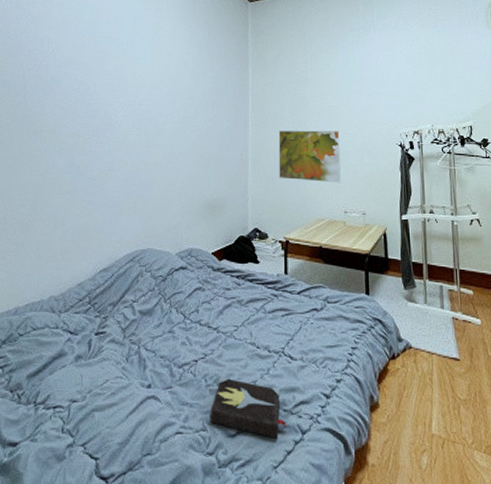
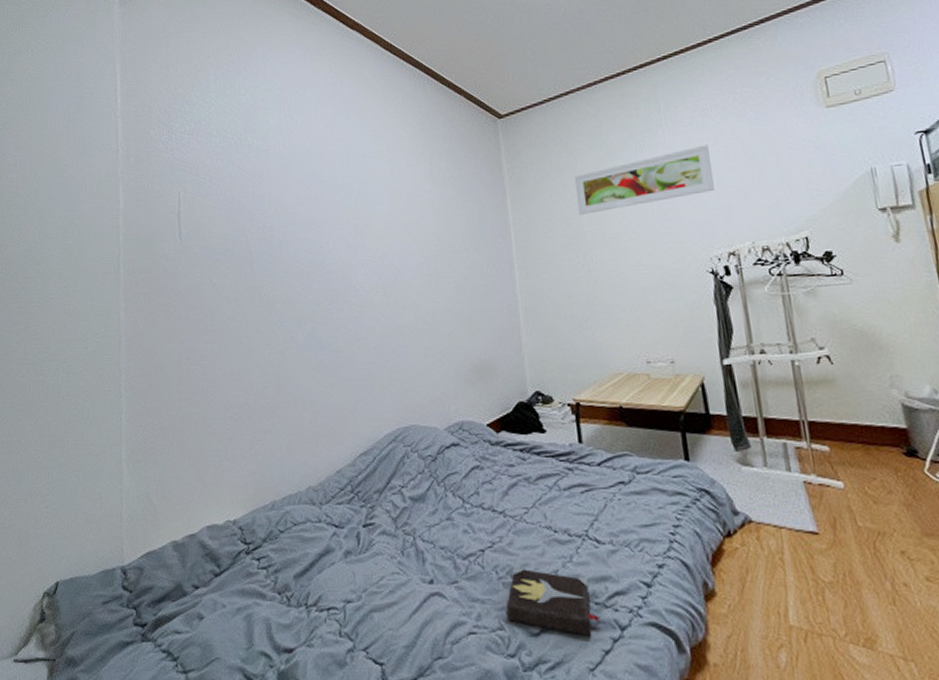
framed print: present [279,130,341,183] -> none [552,263,638,330]
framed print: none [303,45,408,88] -> present [574,145,715,215]

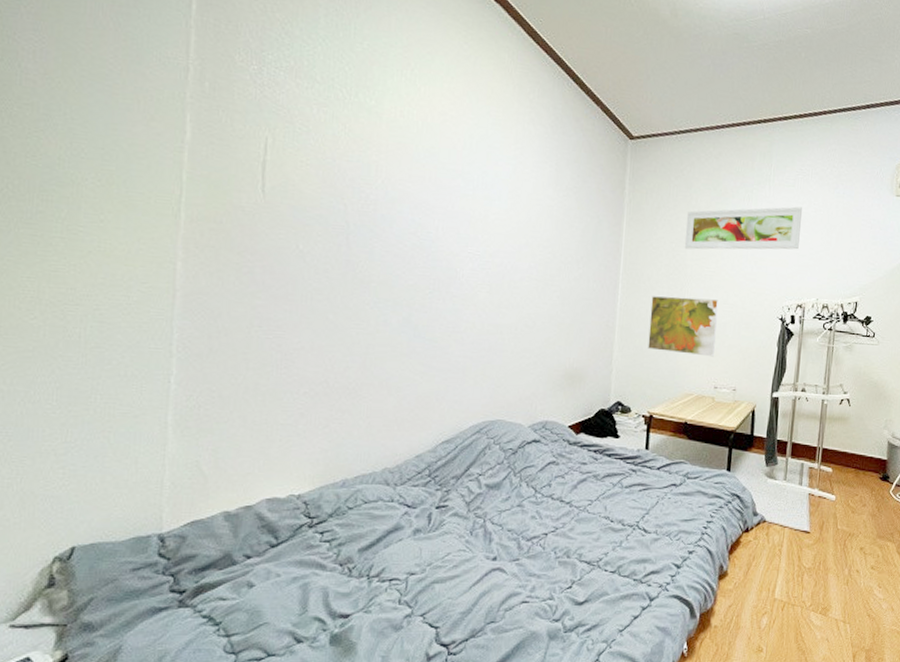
hardback book: present [506,567,602,636] -> none [558,549,637,605]
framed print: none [552,263,638,330] -> present [648,296,719,357]

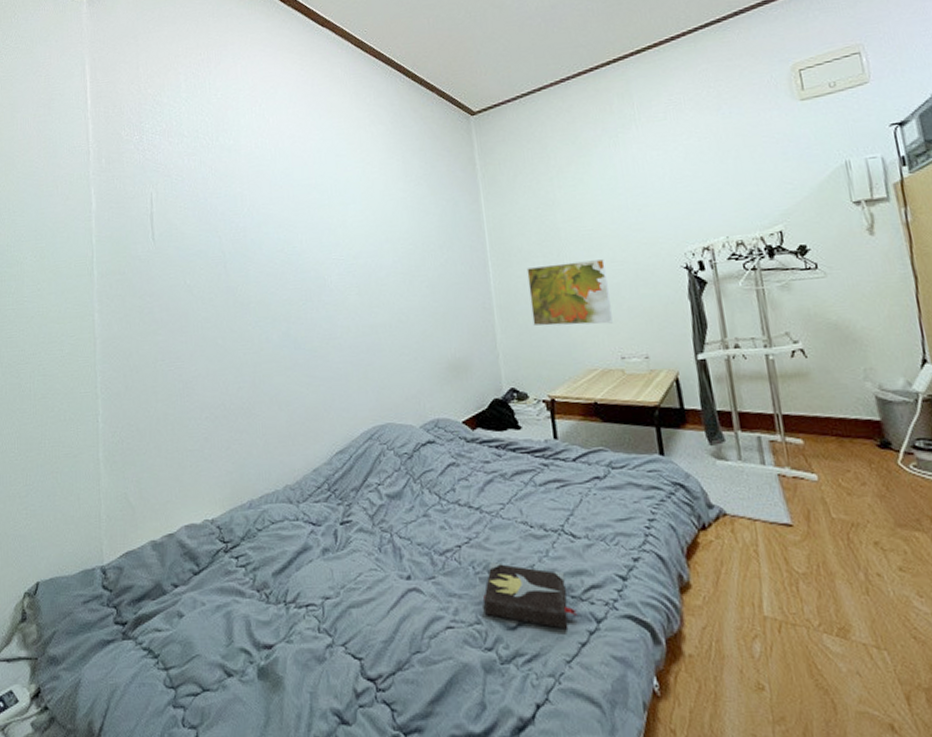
hardback book: none [558,549,637,605] -> present [483,562,578,629]
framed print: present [684,206,802,250] -> none [547,139,689,212]

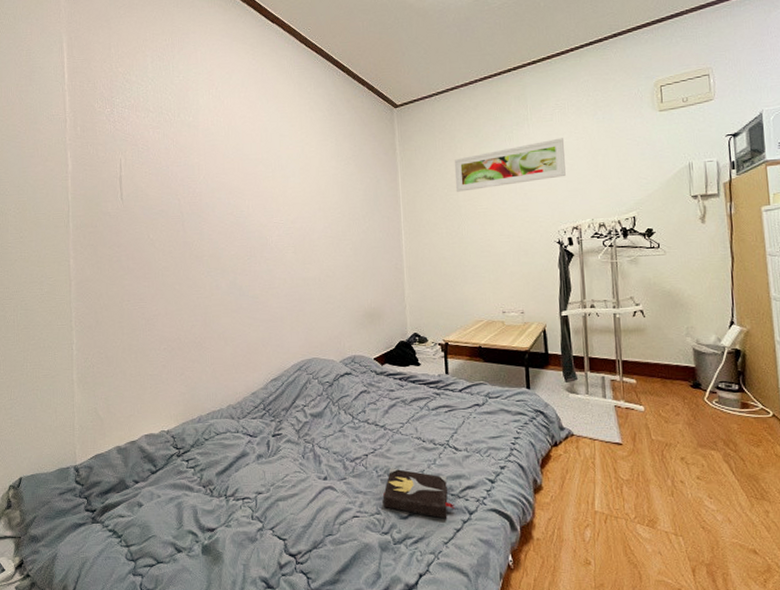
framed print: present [526,259,613,327] -> none [432,233,498,285]
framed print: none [547,139,689,212] -> present [454,138,566,192]

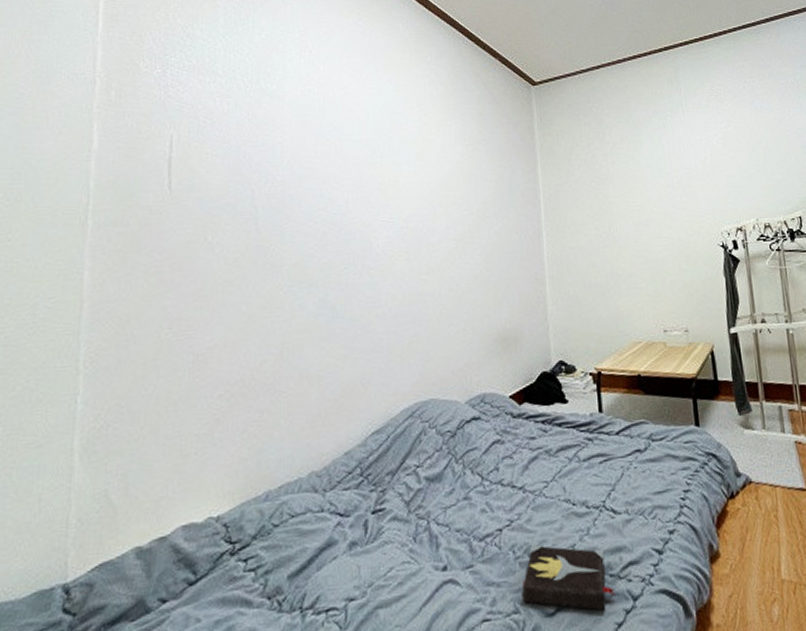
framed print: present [454,138,566,192] -> none [602,127,726,186]

